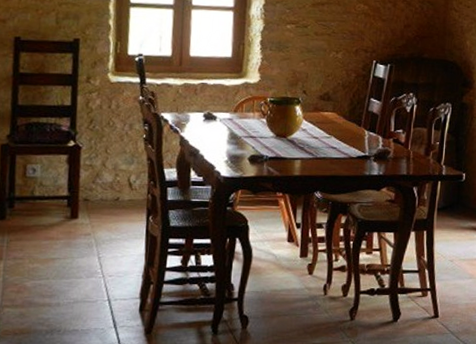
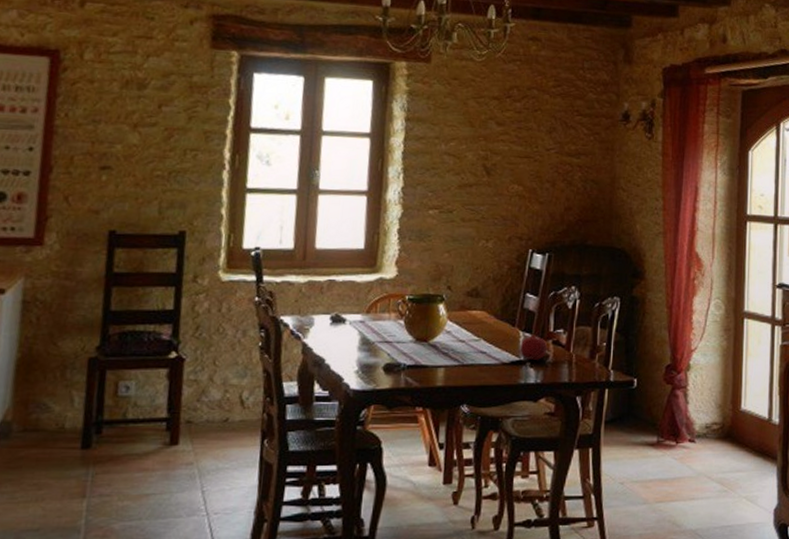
fruit: none [364,132,389,155] -> present [519,333,548,360]

